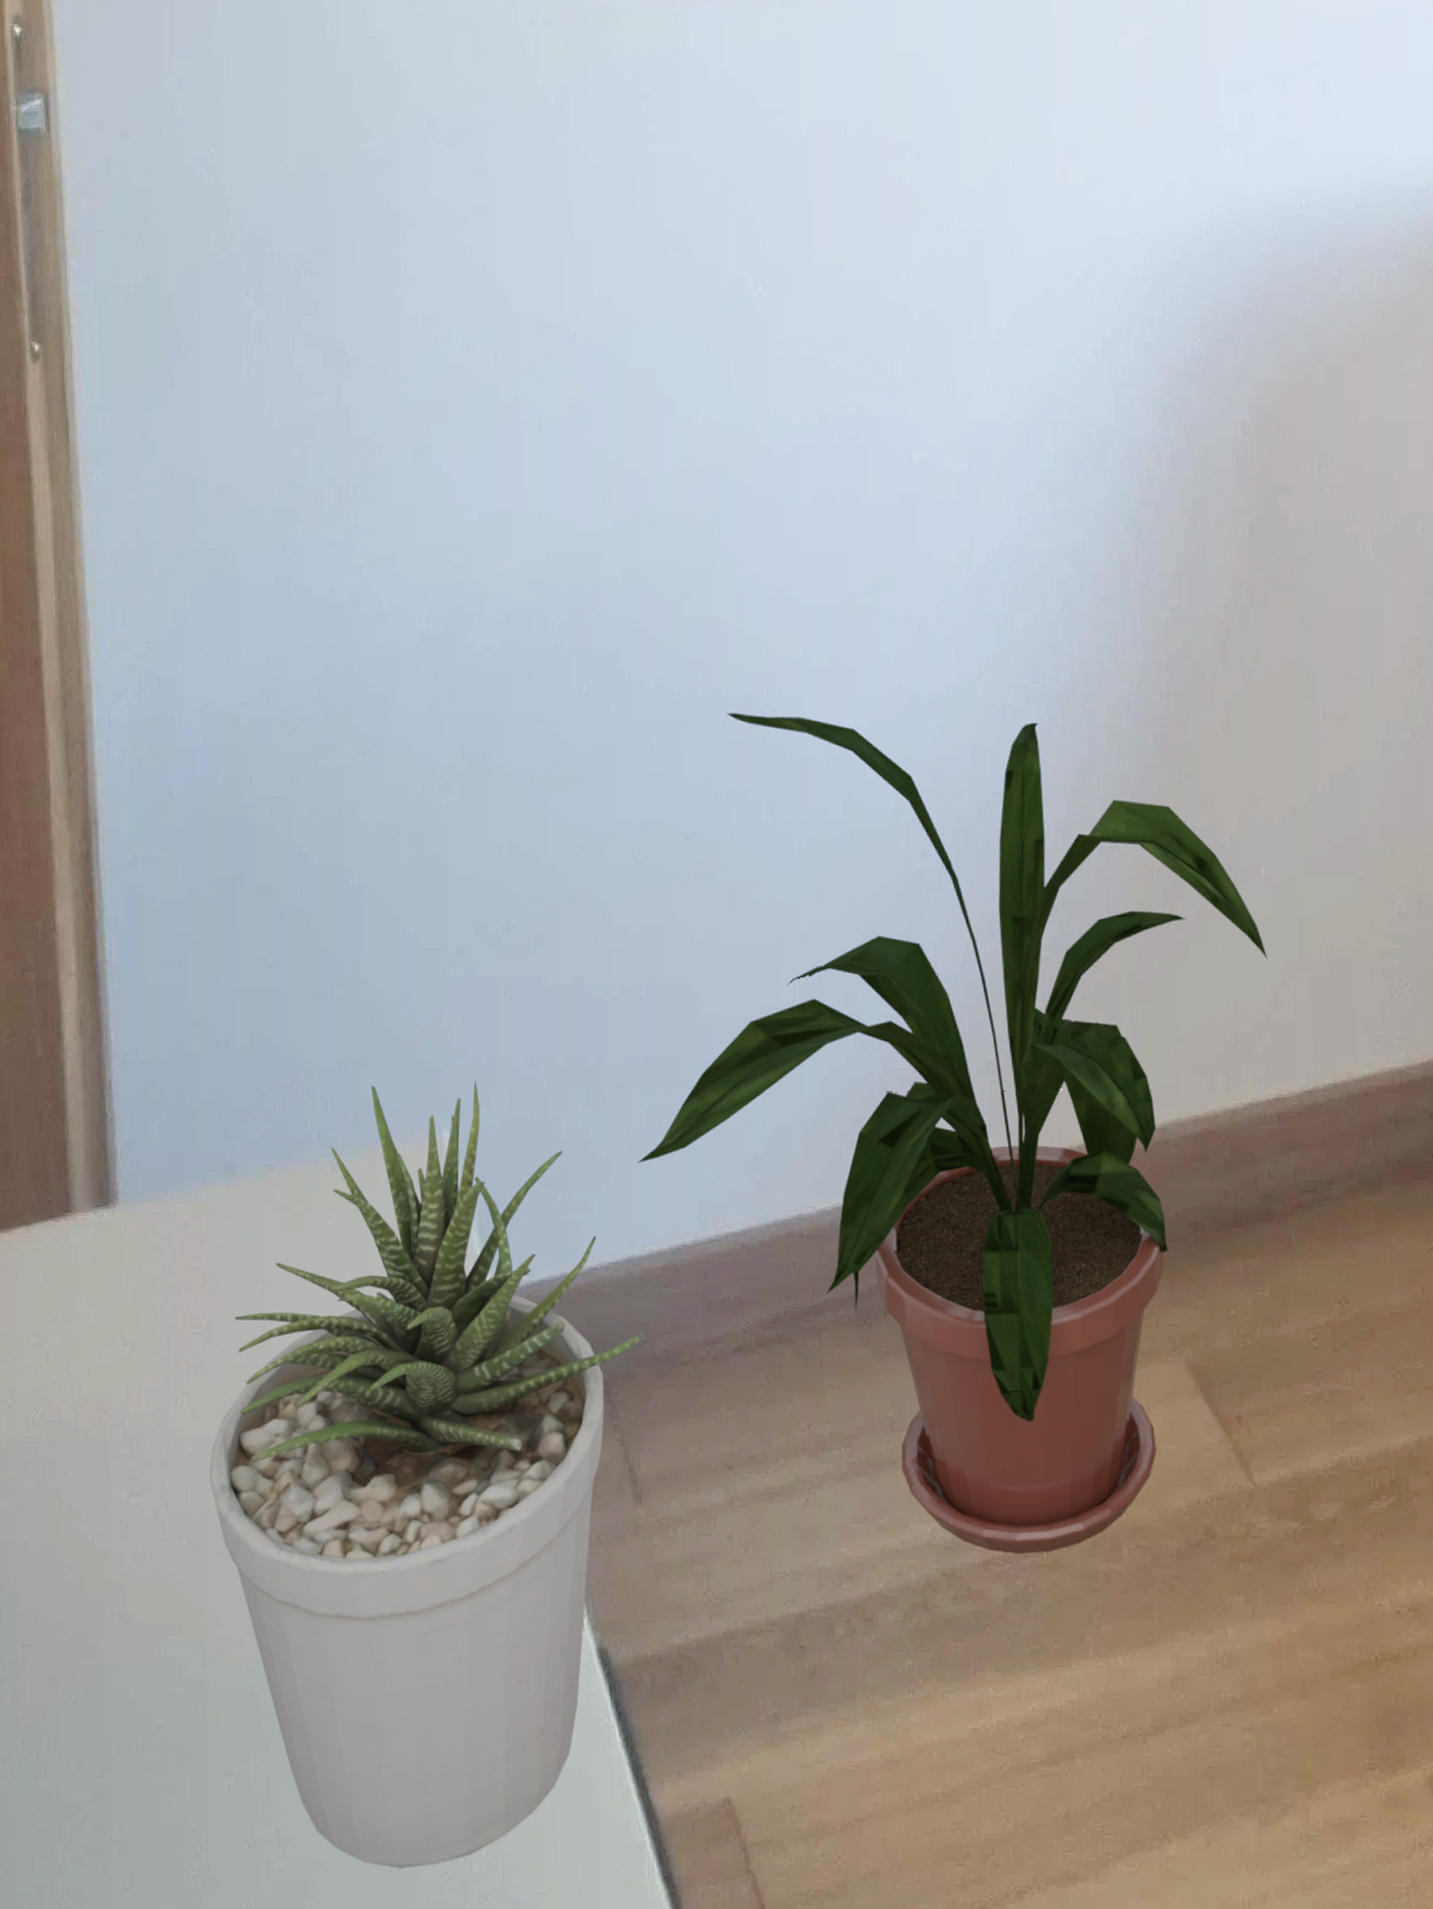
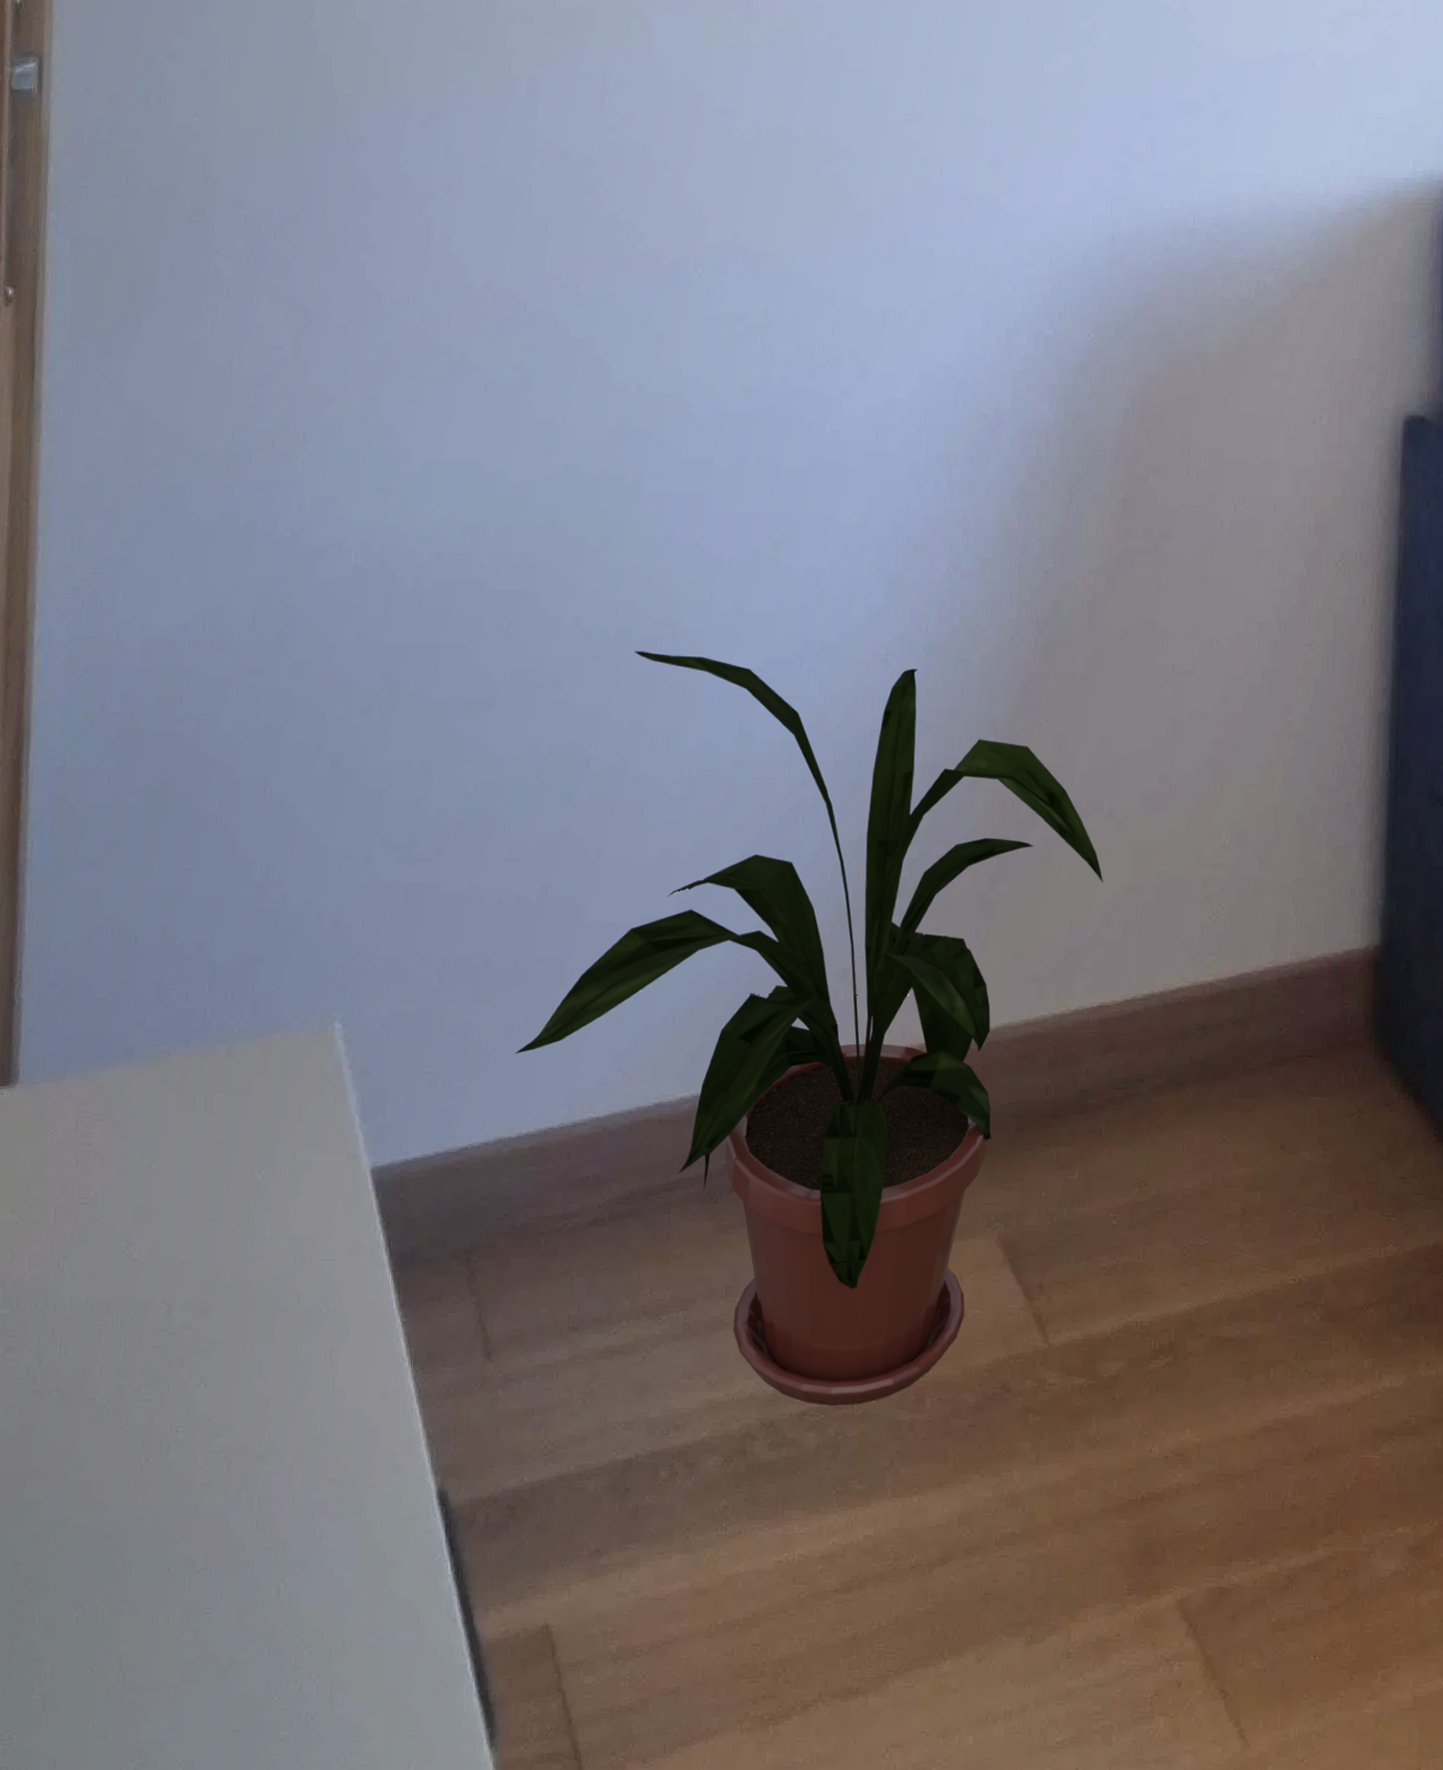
potted plant: present [209,1081,646,1868] -> none [83,977,509,1691]

